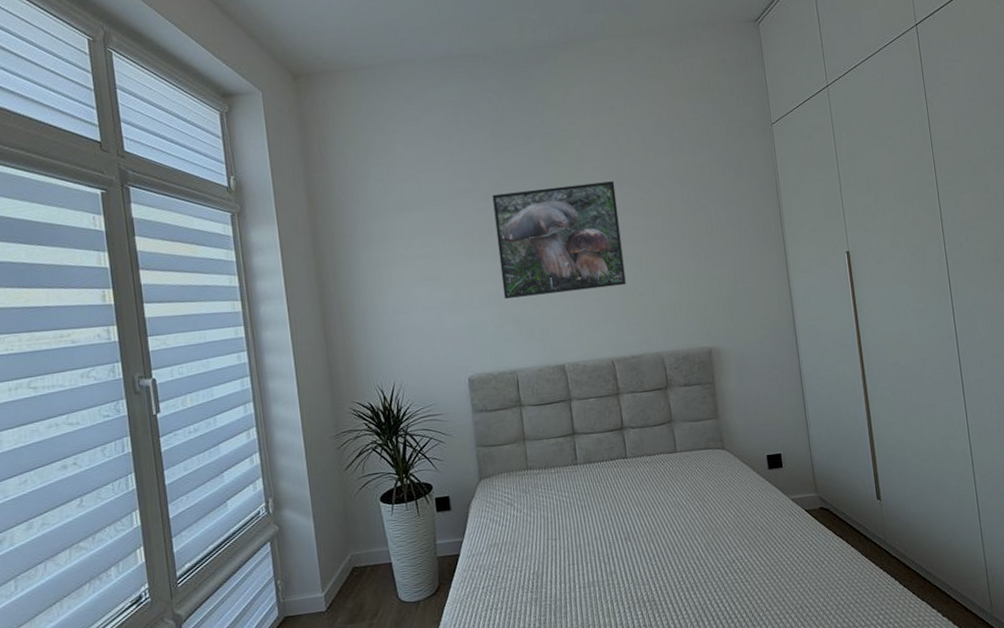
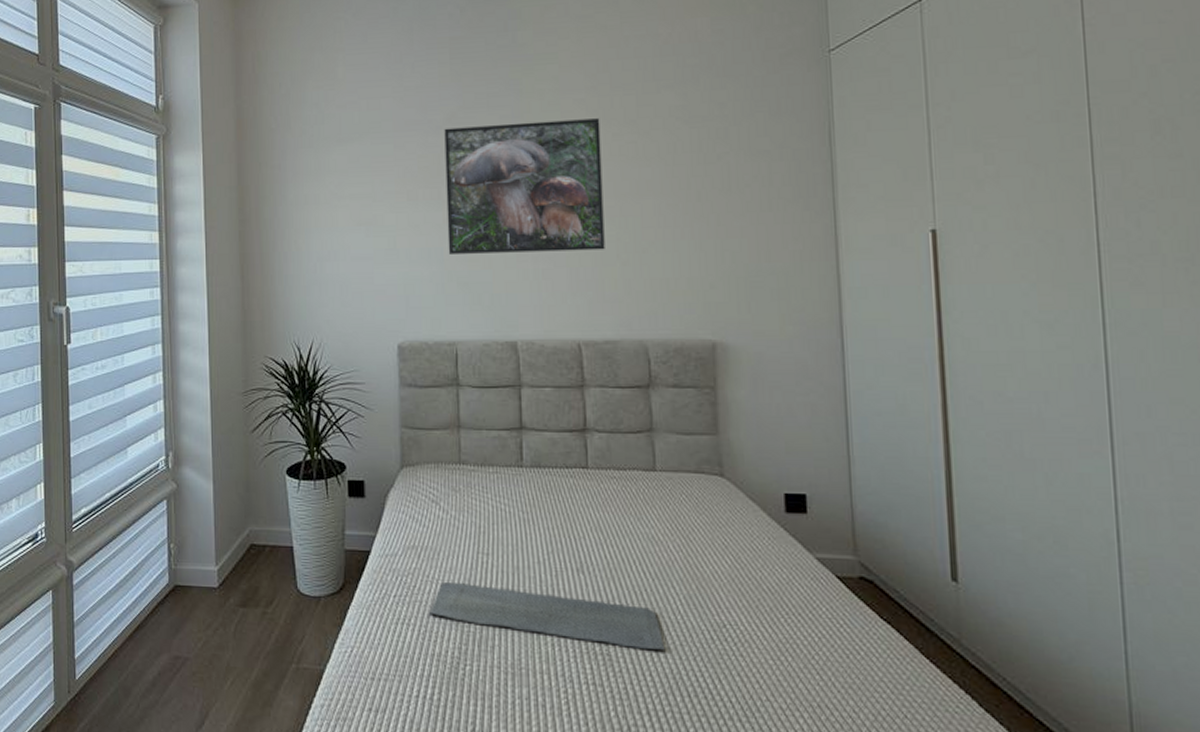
bath mat: none [512,558,694,598] -> present [429,581,666,650]

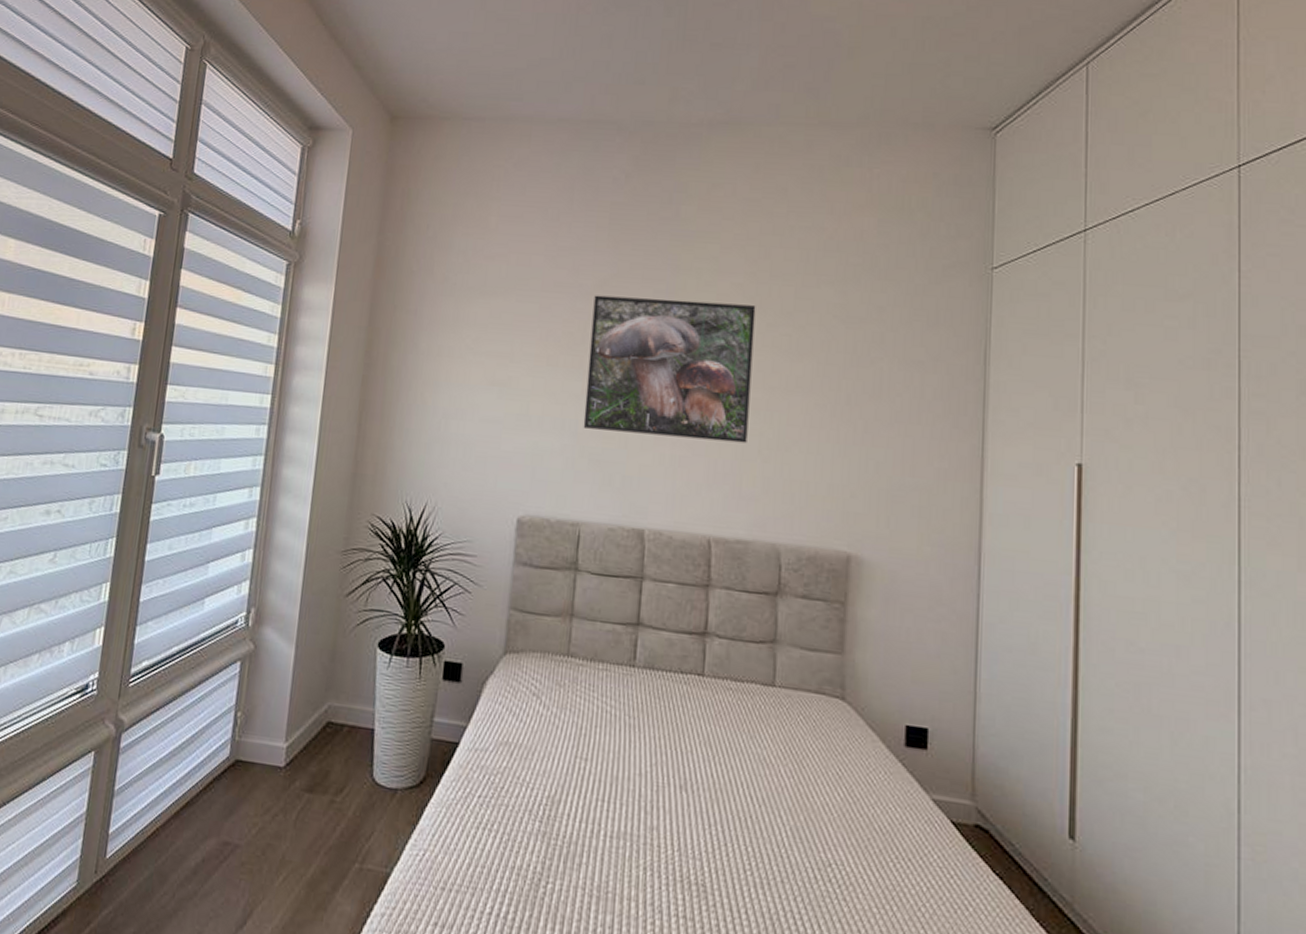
bath mat: present [429,581,666,650] -> none [515,785,765,886]

